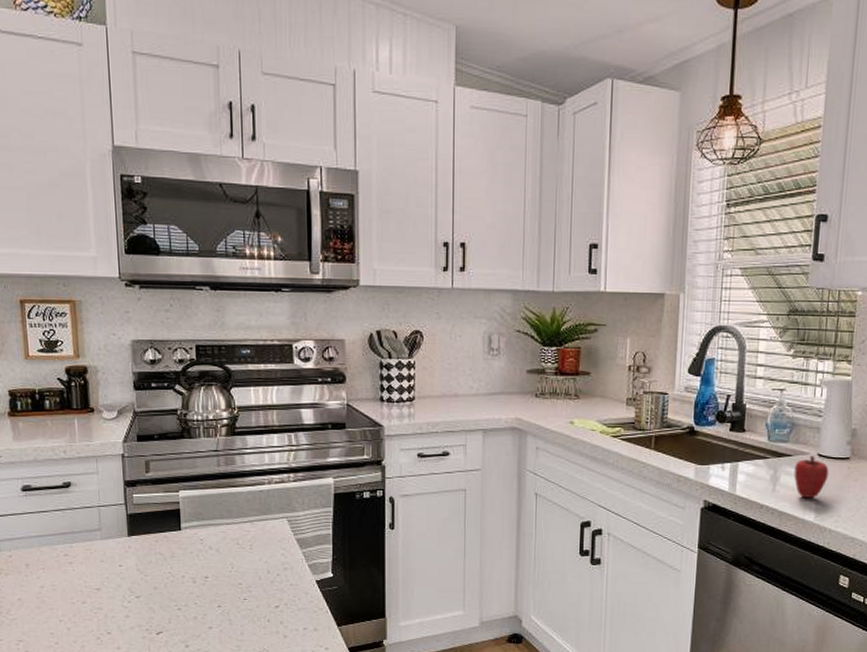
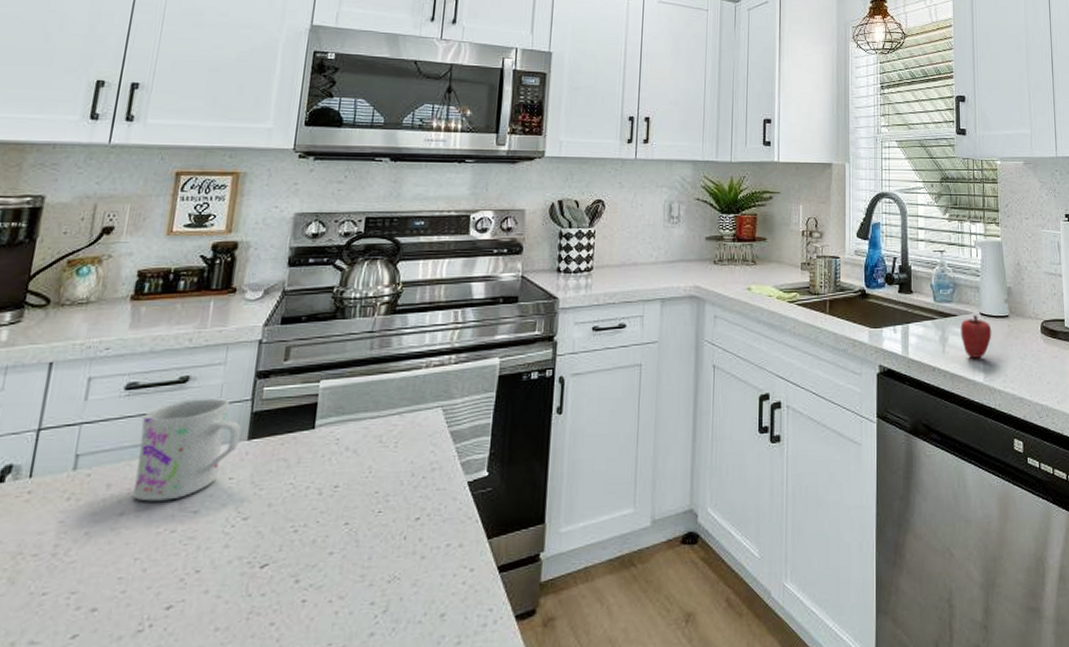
mug: none [40,501,121,579] -> present [131,398,241,502]

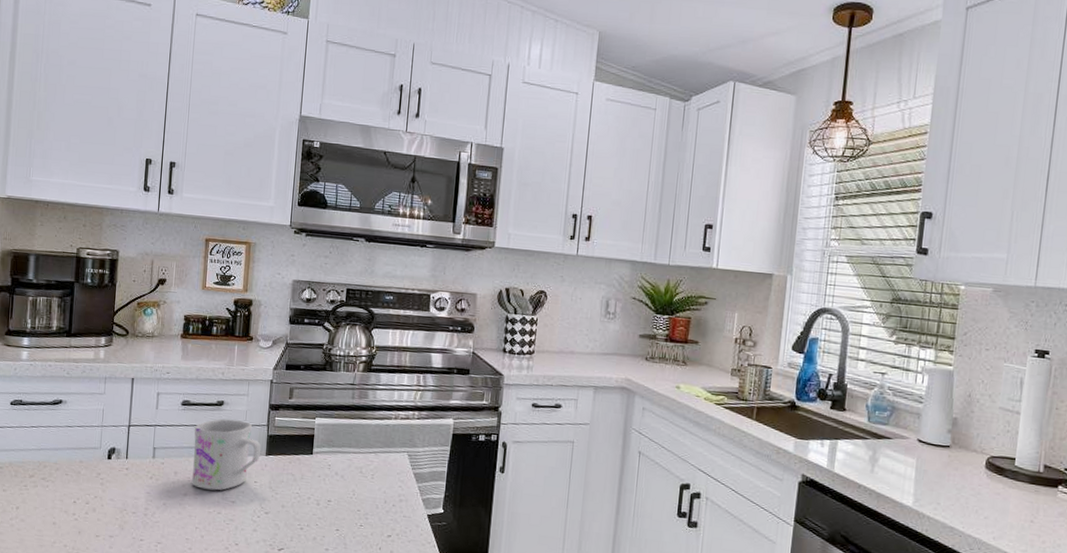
apple: present [960,315,992,359] -> none [893,440,929,484]

